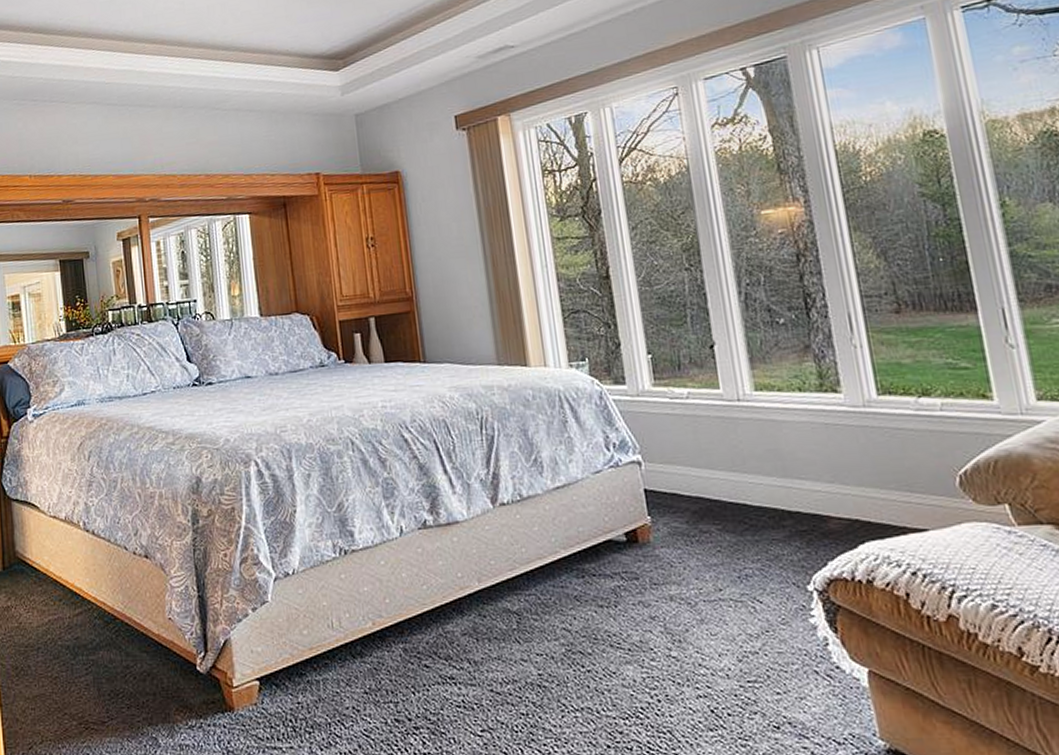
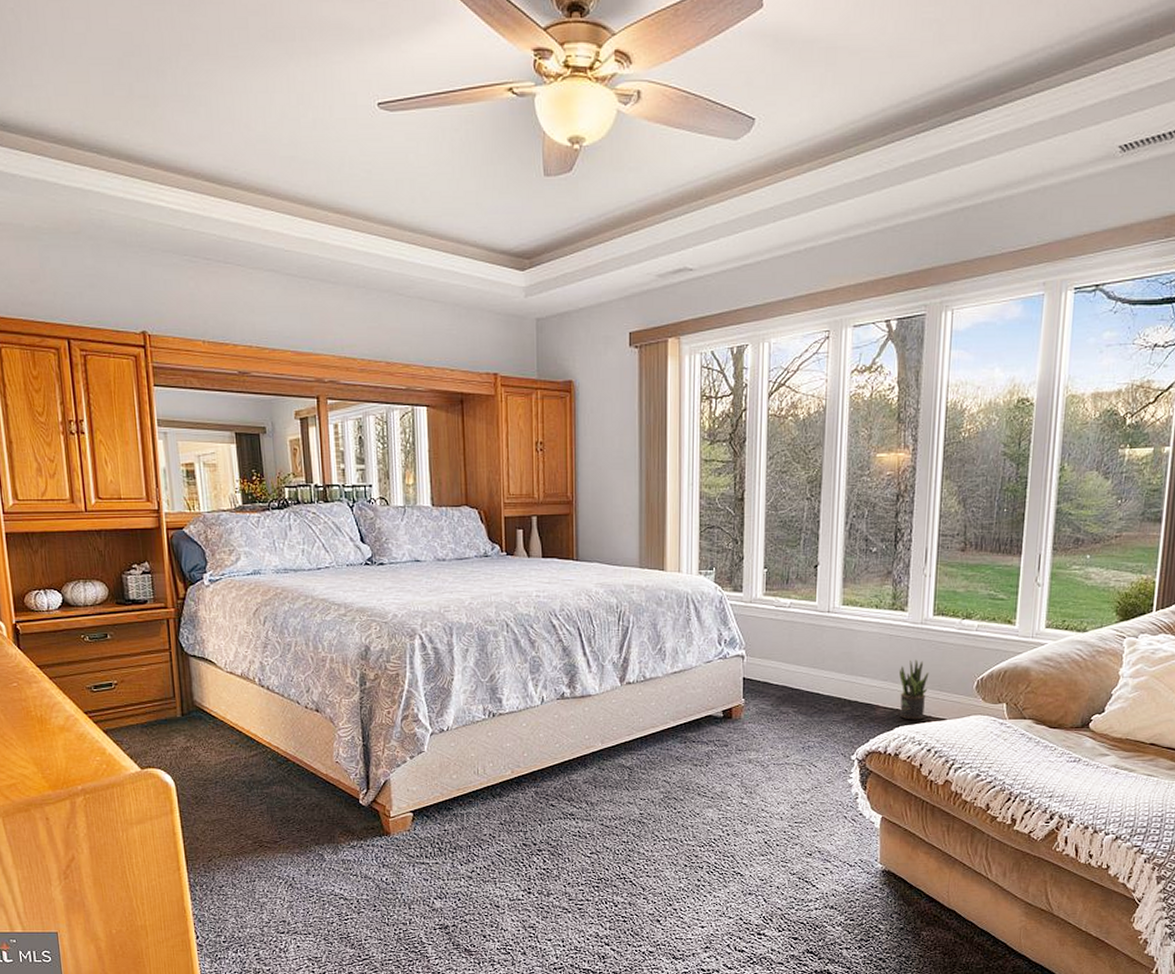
potted plant: none [847,452,896,533] -> present [898,659,929,720]

